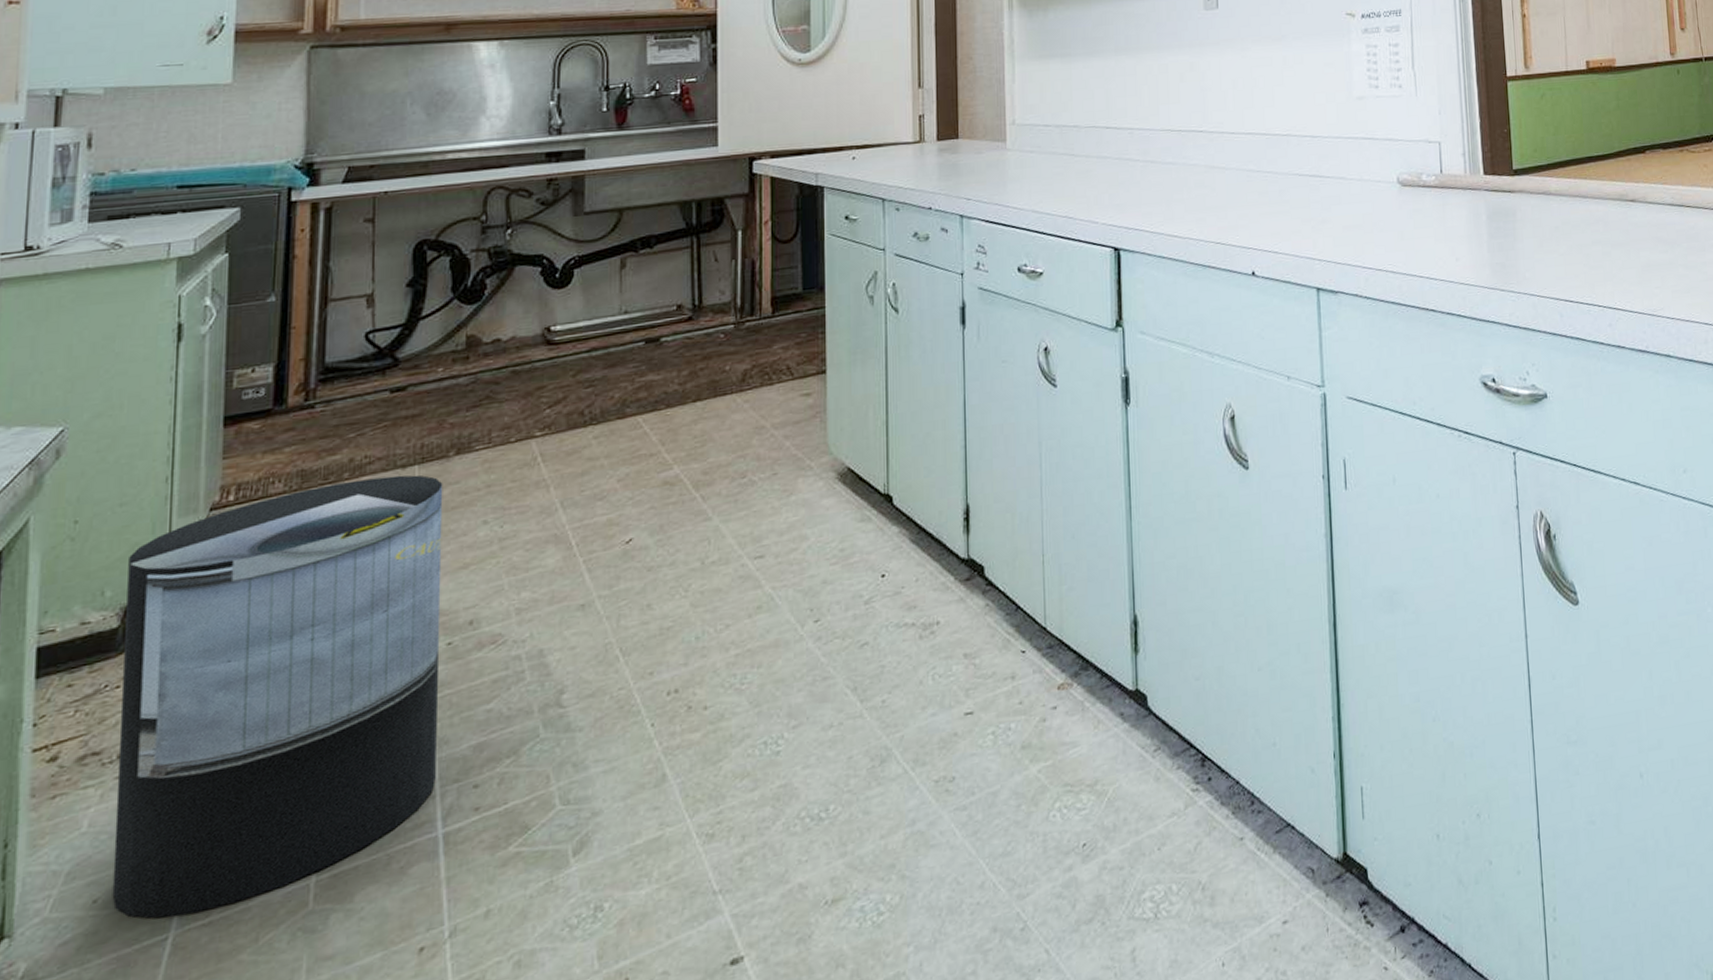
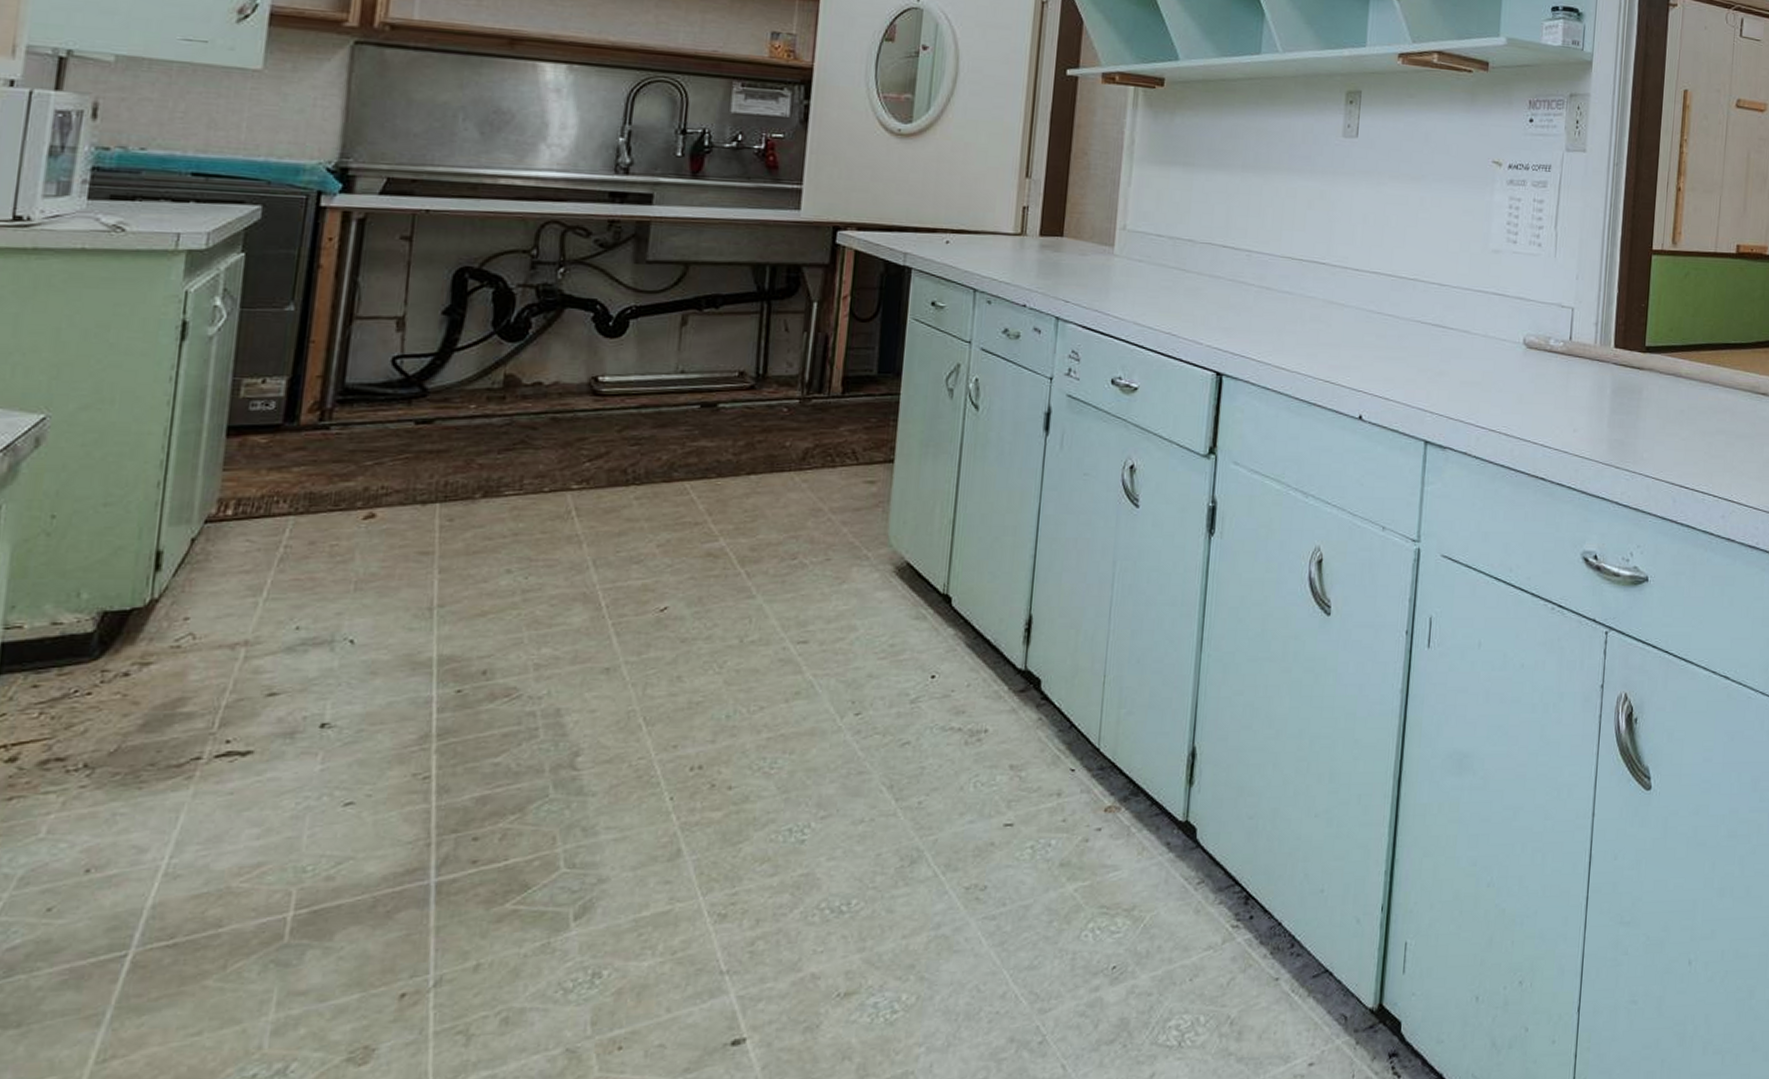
trash can: present [112,475,443,919] -> none [68,510,466,934]

